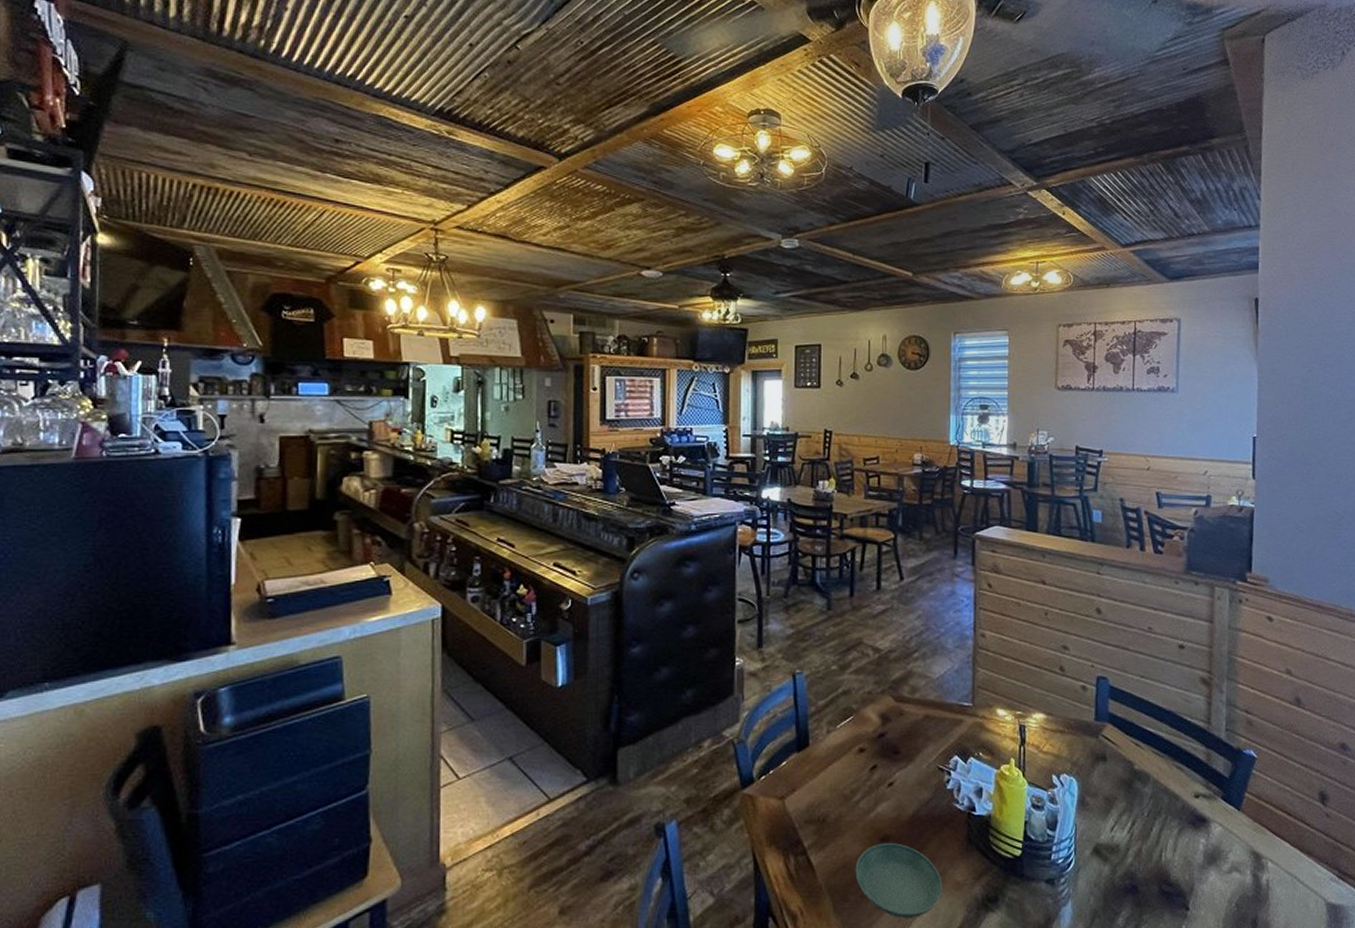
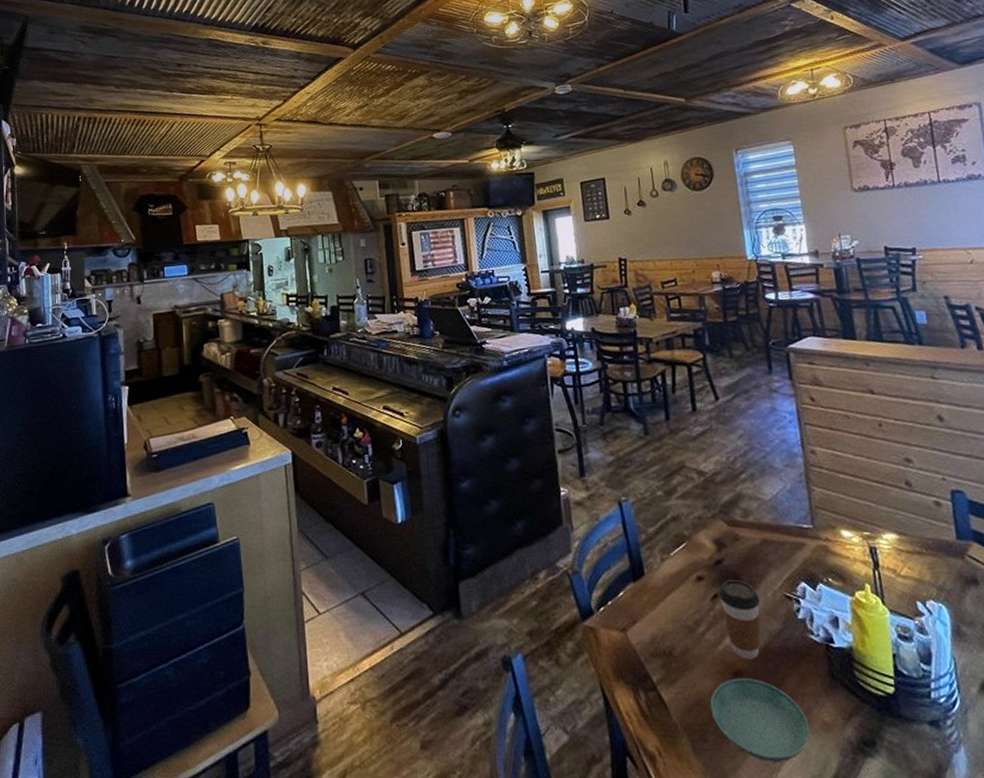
coffee cup: none [877,751,915,826] -> present [718,579,761,660]

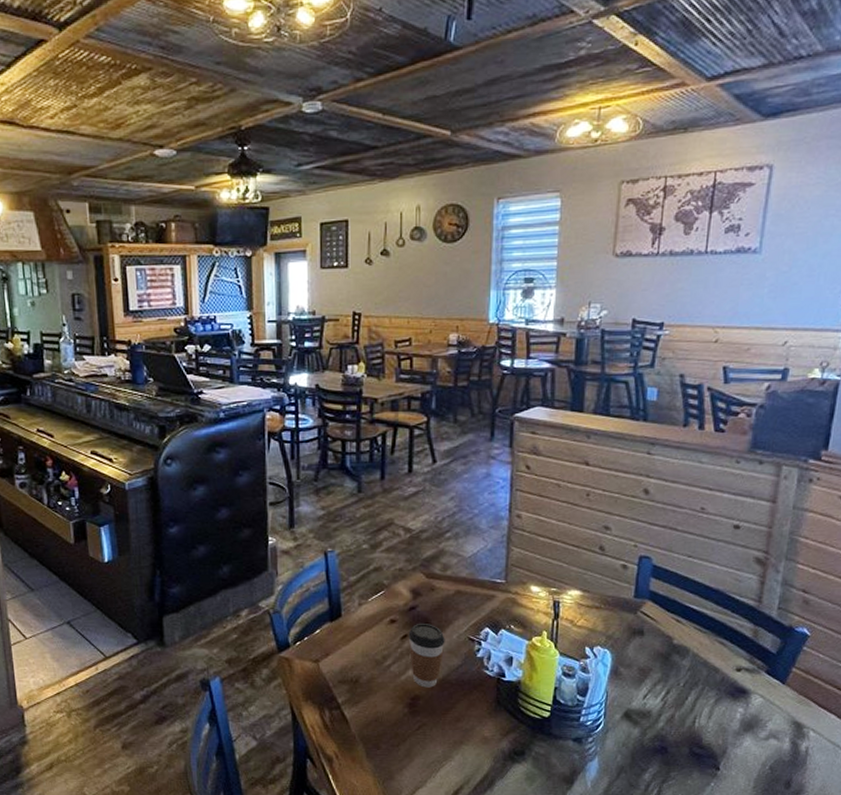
saucer: present [710,677,811,762] -> none [386,701,471,765]

